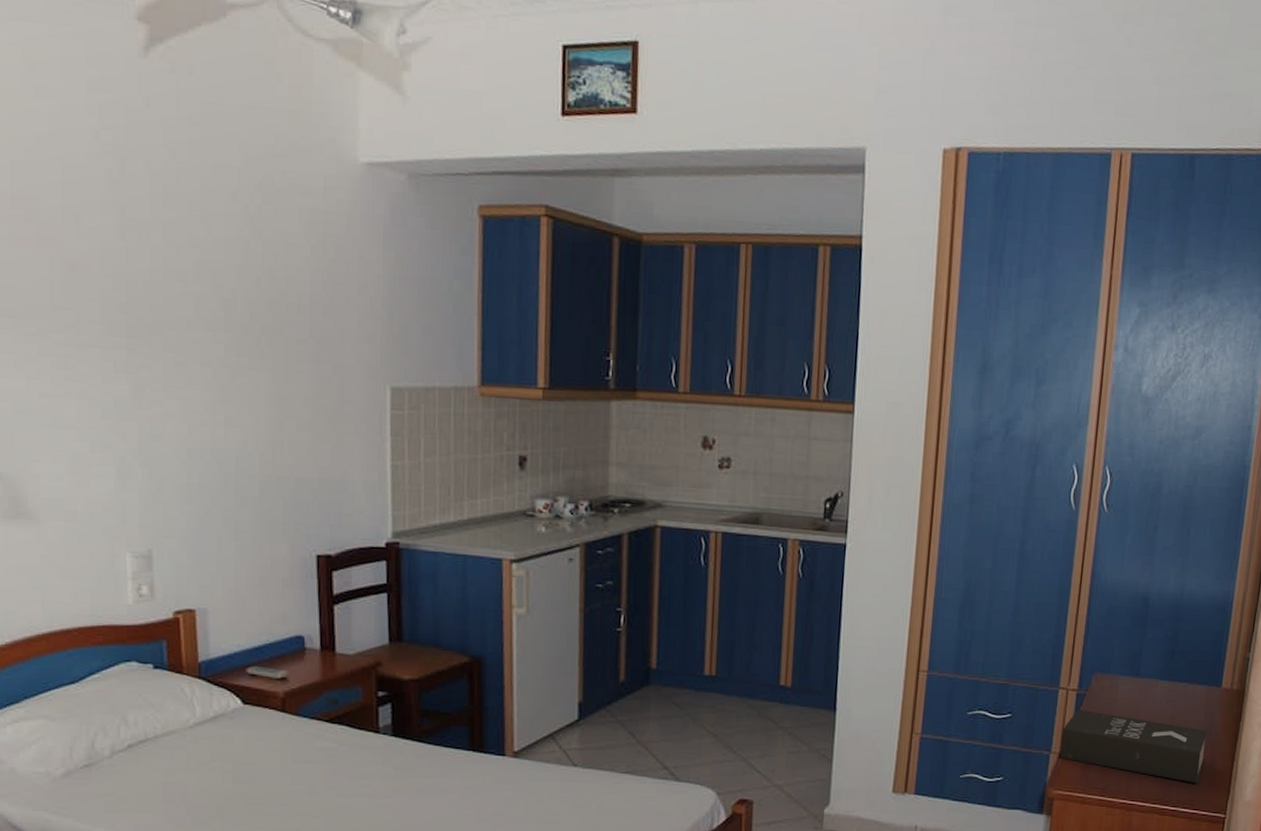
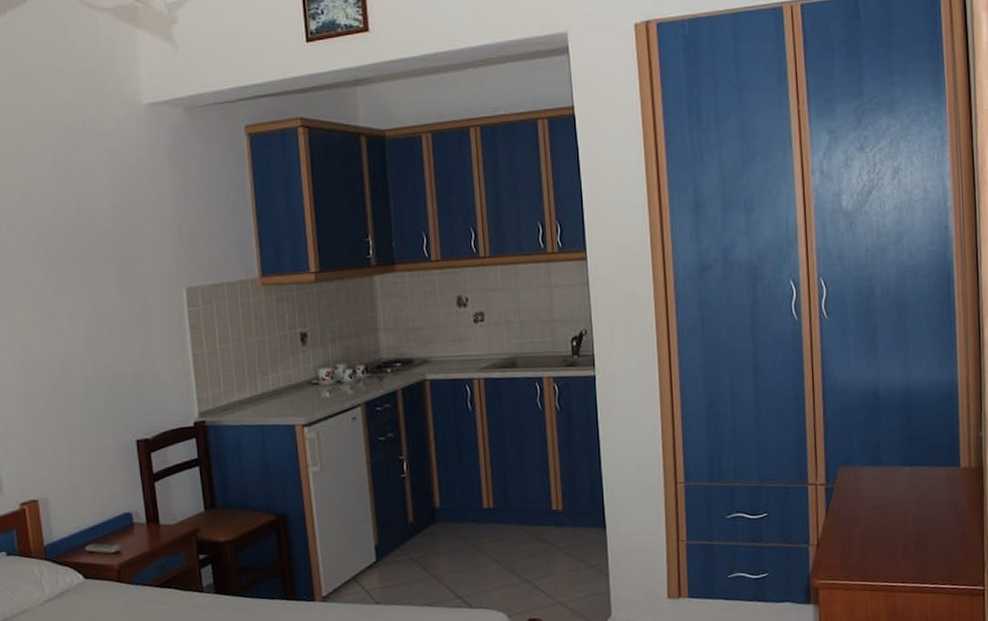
book: present [1060,709,1208,784] -> none [817,501,956,560]

